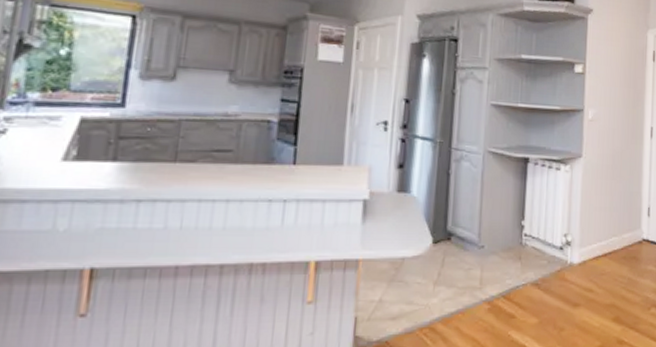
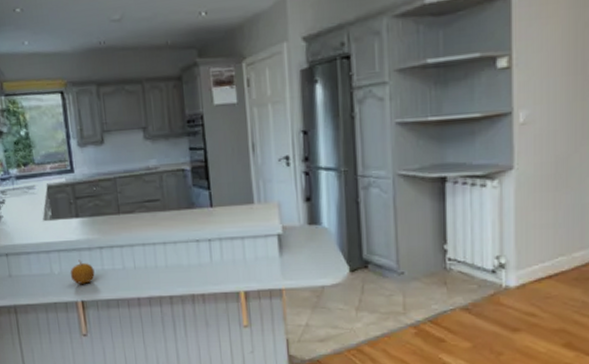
fruit: none [82,214,122,246] -> present [70,259,95,284]

